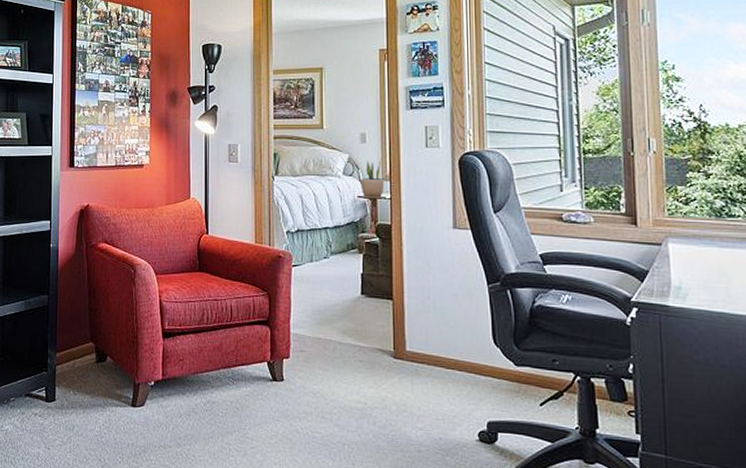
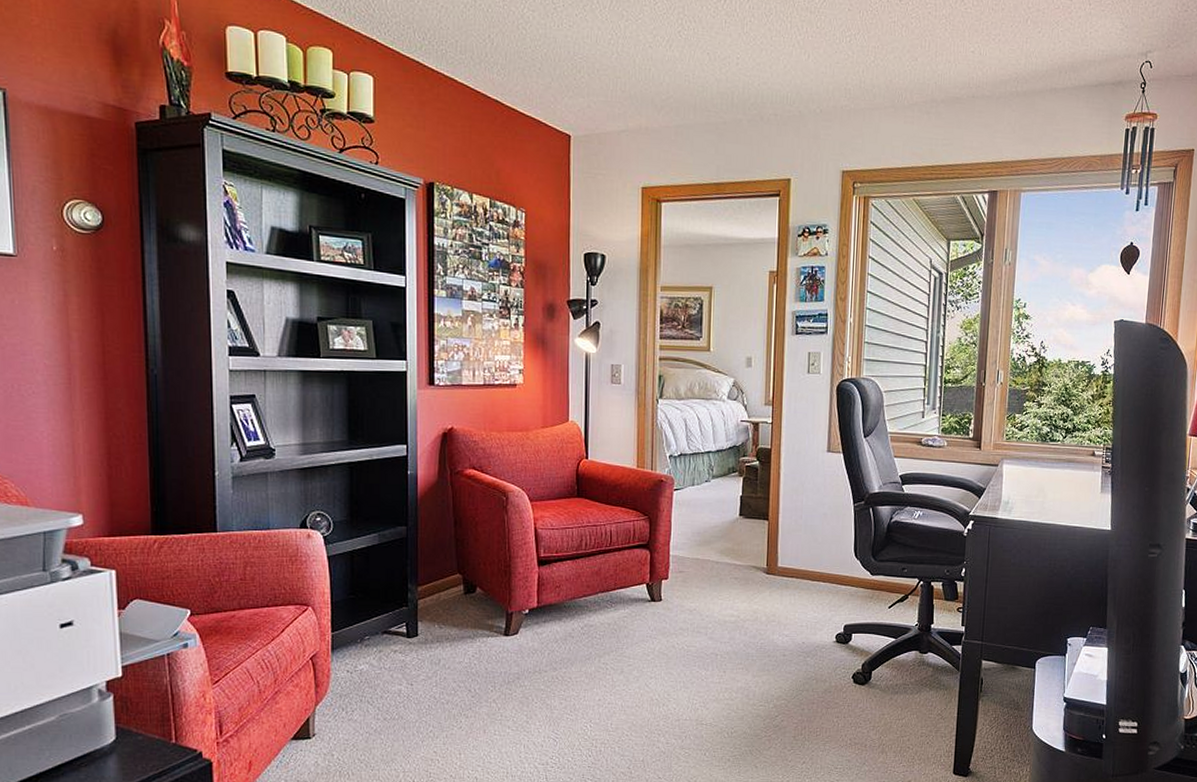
potted plant: present [360,158,385,199] -> none [744,383,767,424]

